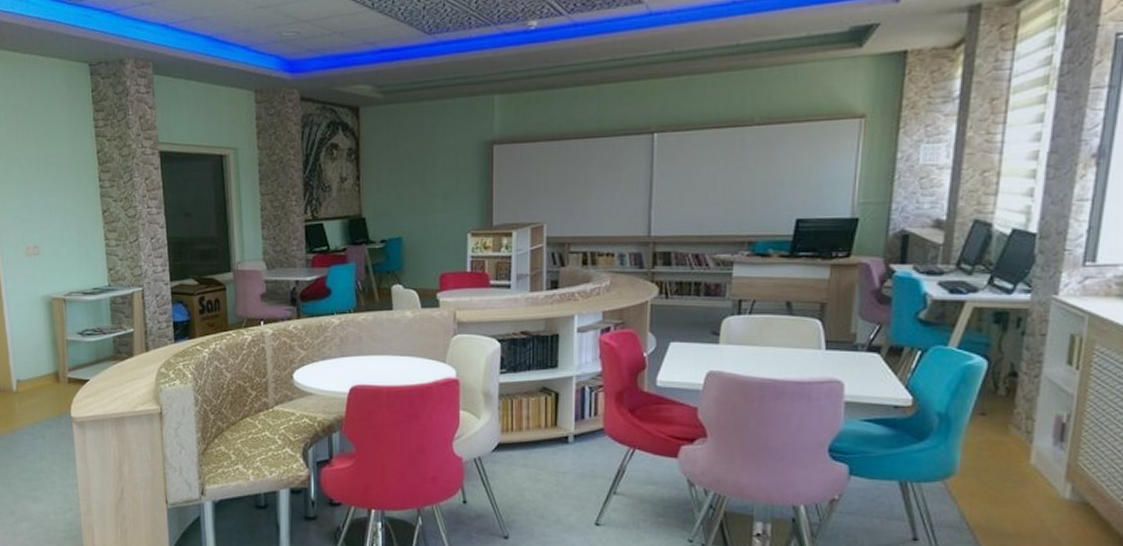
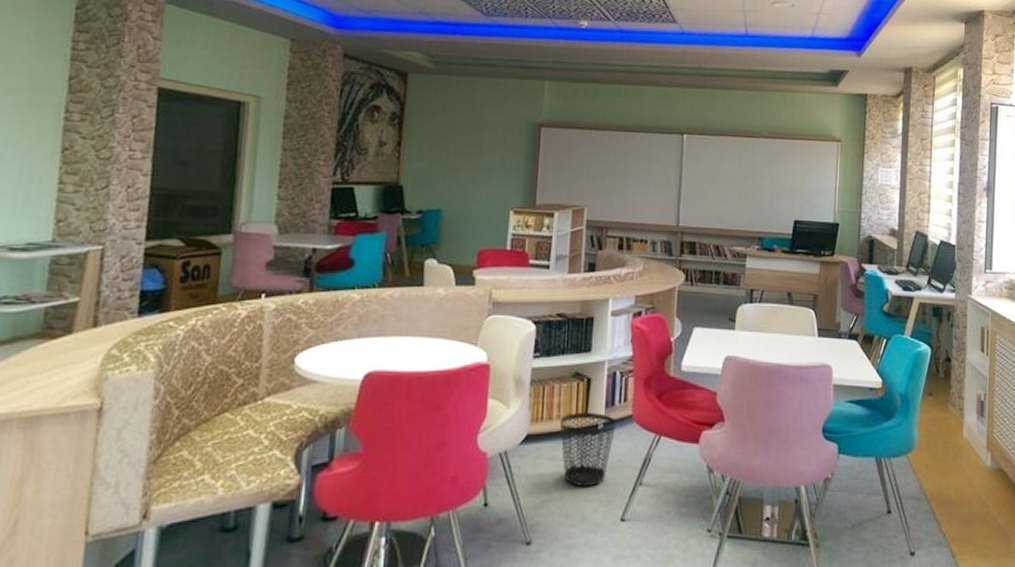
wastebasket: none [529,425,588,492] -> present [559,413,617,486]

